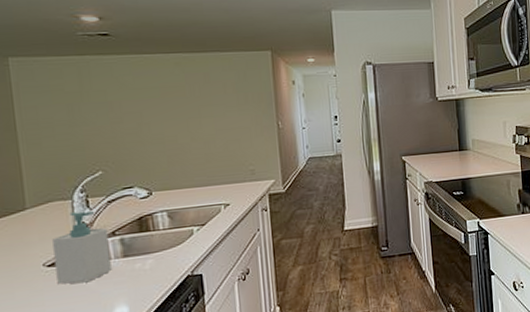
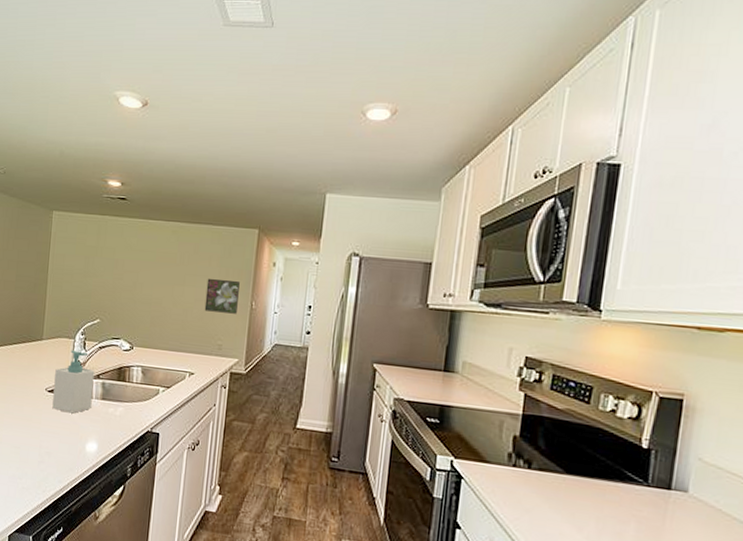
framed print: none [225,105,264,139] -> present [204,278,240,314]

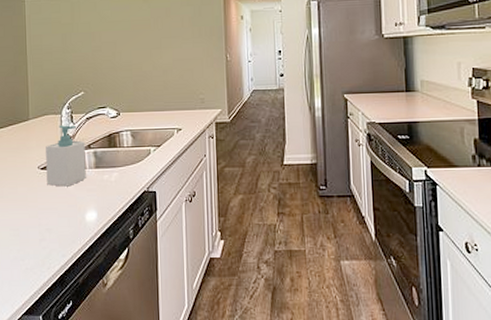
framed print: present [204,278,240,314] -> none [182,38,214,69]

